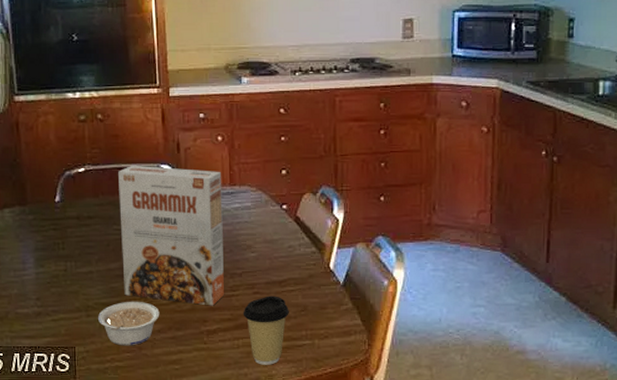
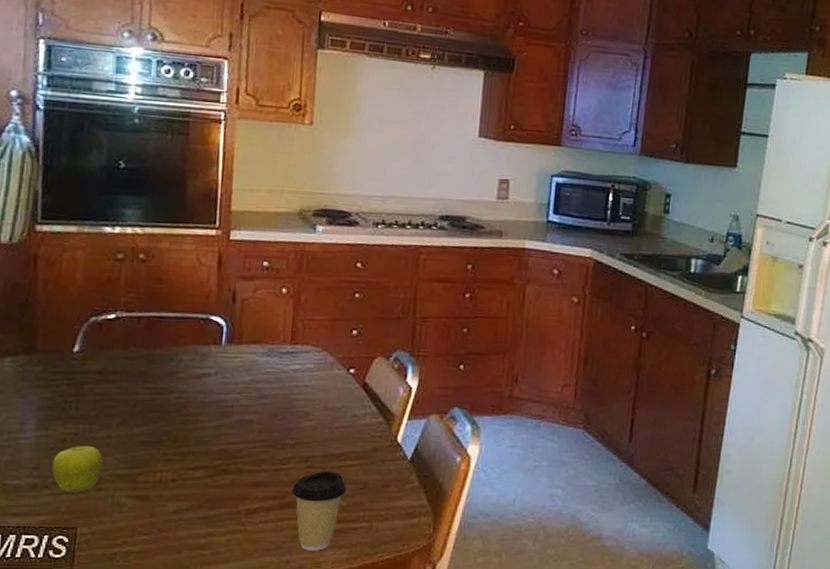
fruit: none [50,280,89,318] -> present [52,446,104,492]
legume: present [98,302,160,346] -> none [111,474,191,527]
cereal box: present [118,165,224,306] -> none [148,314,283,481]

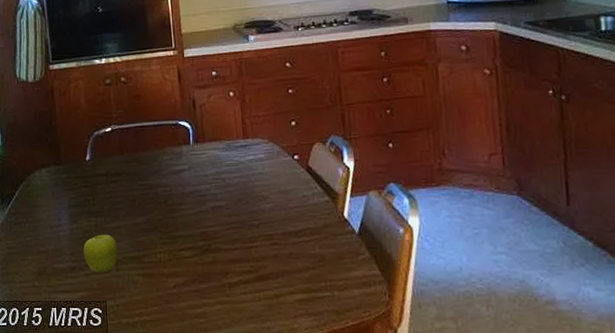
coffee cup: present [291,470,346,551] -> none [262,246,307,318]

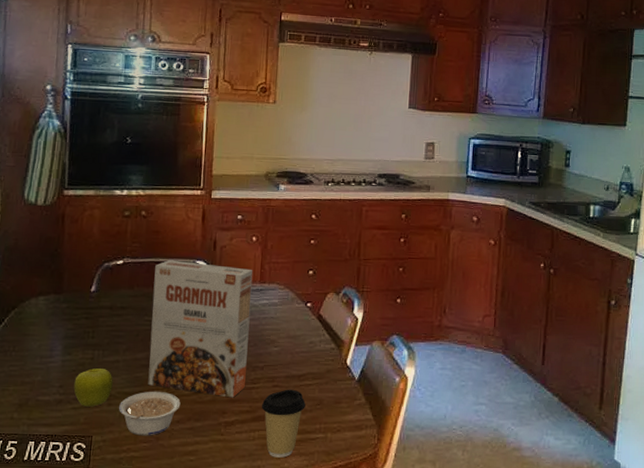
legume: none [127,255,184,300] -> present [119,392,181,436]
cereal box: none [141,122,243,258] -> present [148,259,253,398]
coffee cup: none [262,246,307,318] -> present [261,389,306,458]

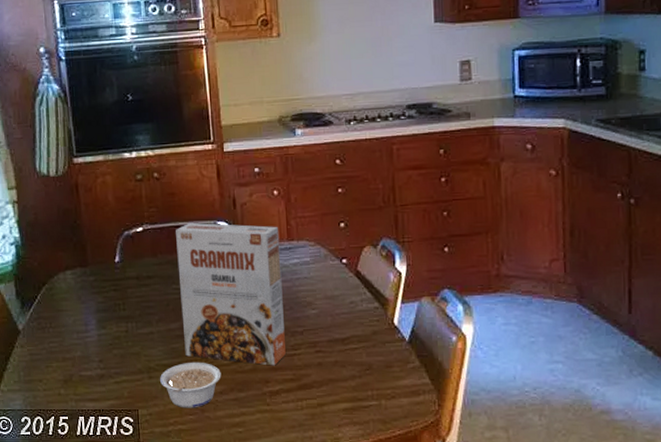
fruit: present [73,368,113,407] -> none [113,341,151,380]
coffee cup: present [261,389,306,458] -> none [305,354,354,427]

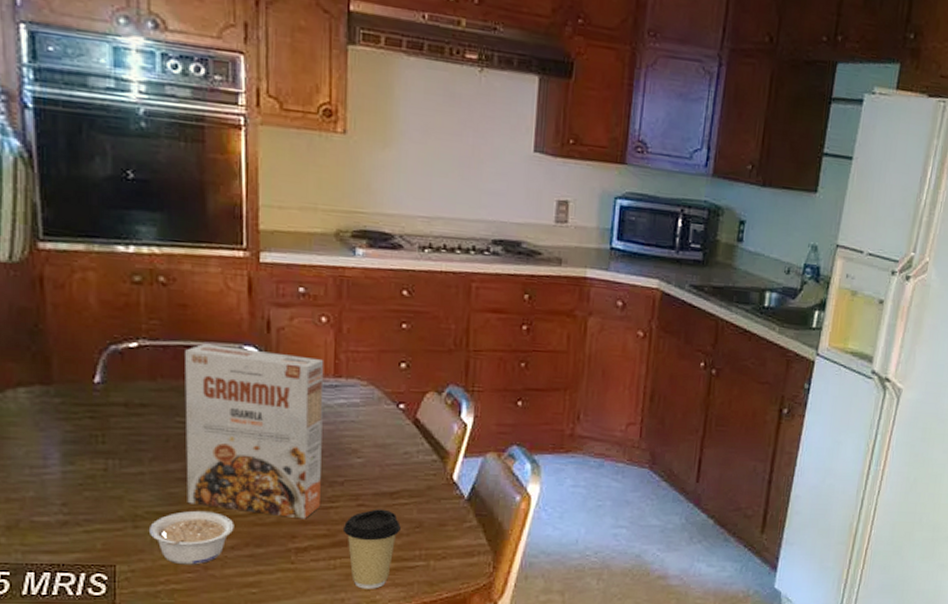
coffee cup: none [305,354,354,427] -> present [342,509,401,589]

